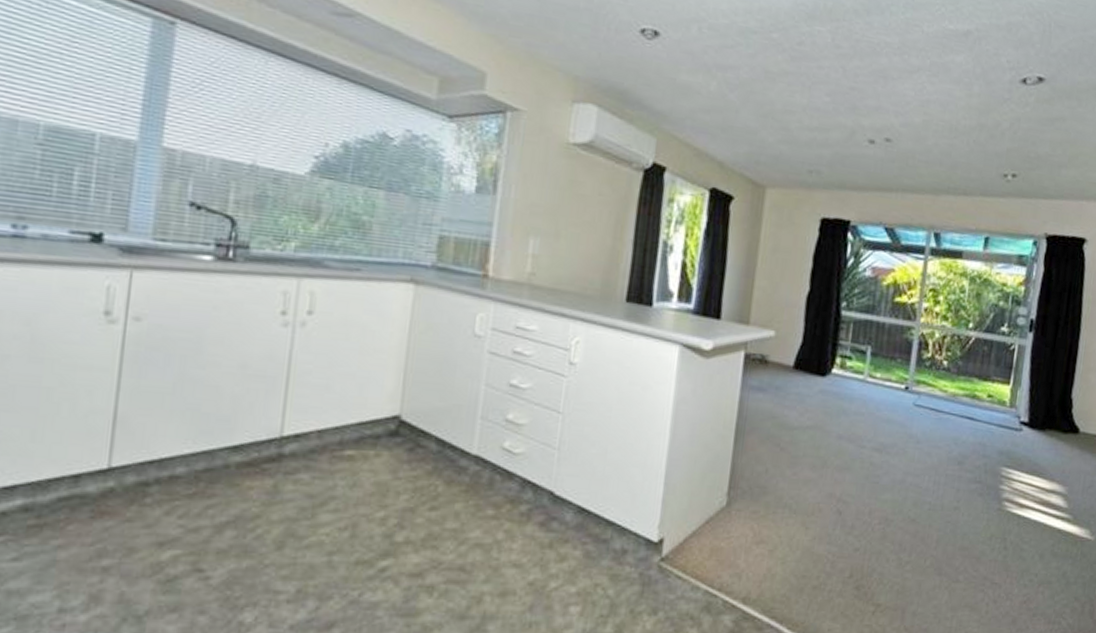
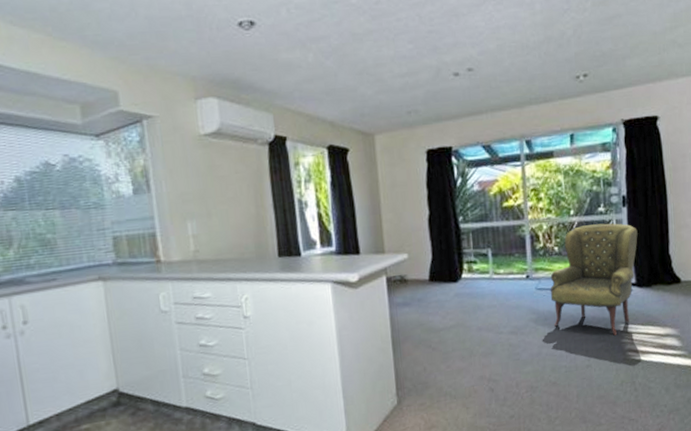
armchair: none [925,343,1041,479] -> present [550,223,638,336]

